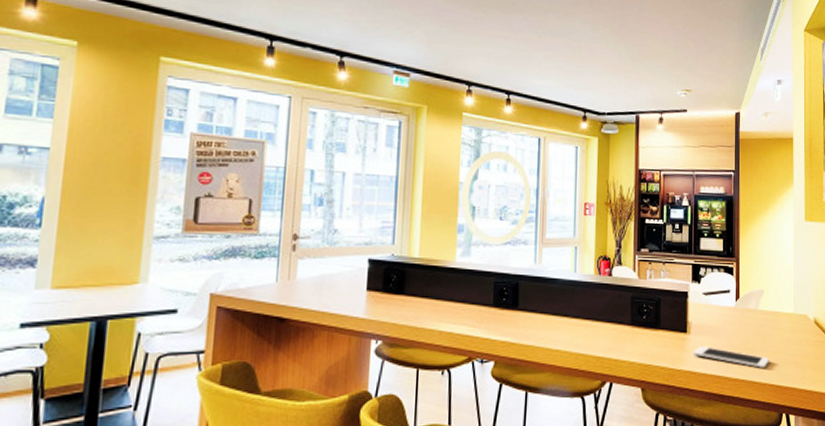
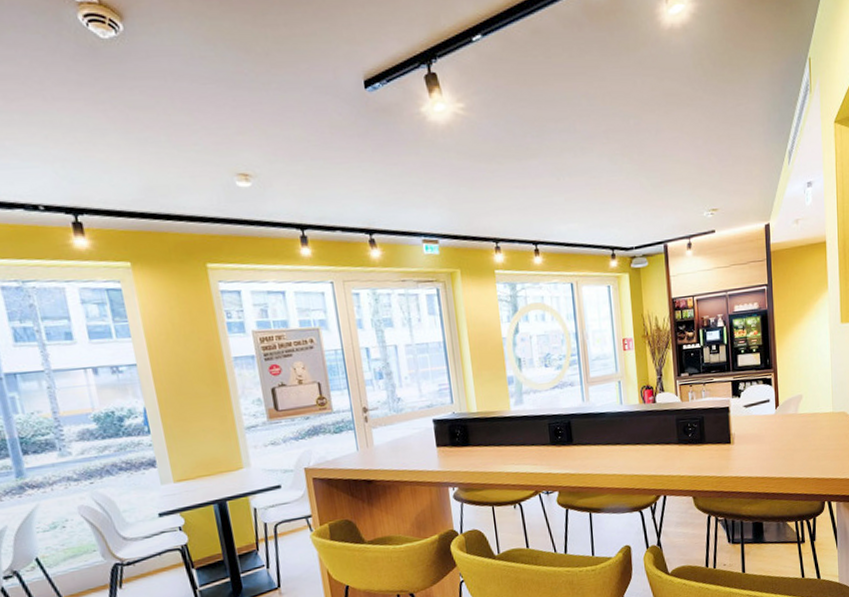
cell phone: present [693,346,770,369] -> none [738,453,811,466]

